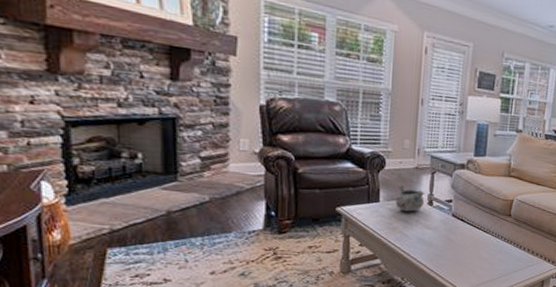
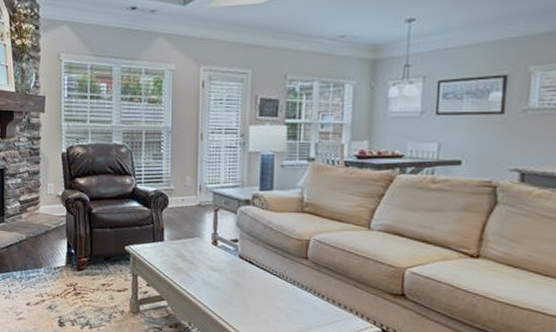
decorative bowl: present [395,184,425,212] -> none [179,223,209,252]

